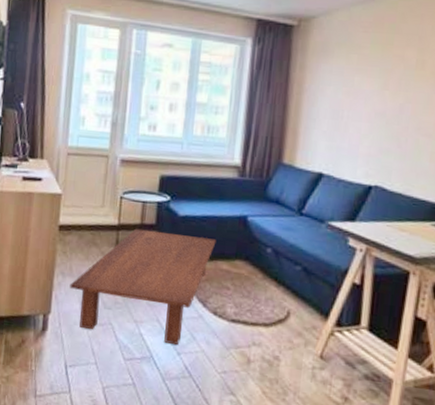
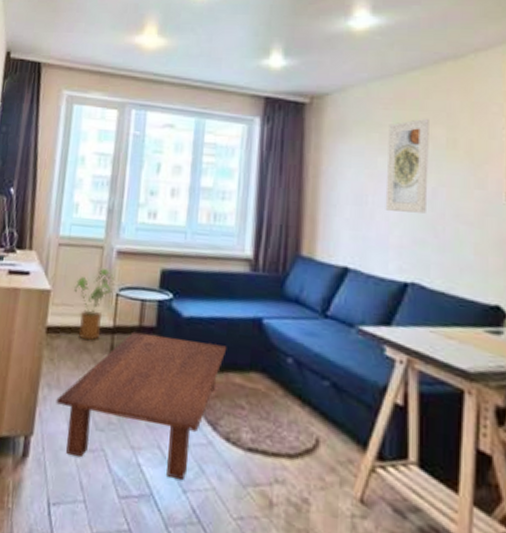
house plant: none [83,174,118,237] -> present [74,268,114,342]
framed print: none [358,41,403,127] -> present [385,118,429,213]

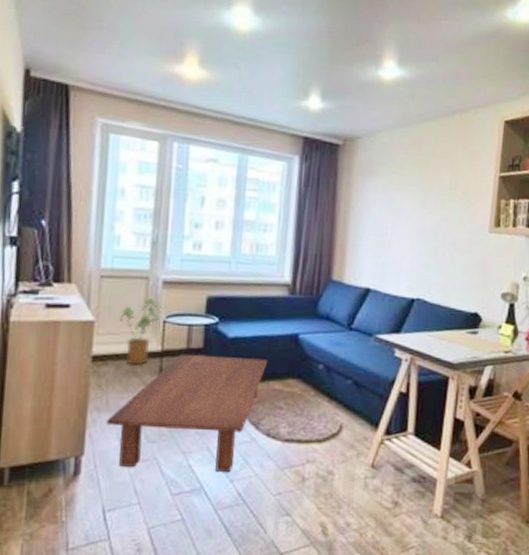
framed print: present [385,118,429,213] -> none [400,163,438,243]

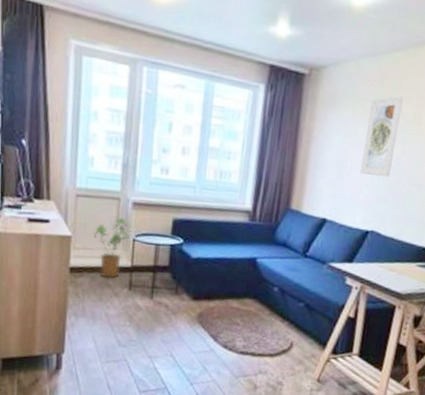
coffee table: present [106,354,268,472] -> none [83,270,228,376]
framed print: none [400,163,438,243] -> present [359,96,403,177]

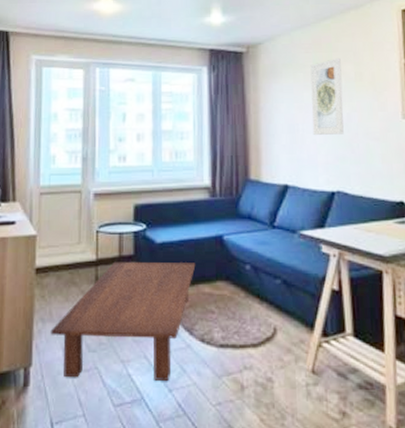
coffee table: none [83,270,228,376] -> present [50,261,196,381]
house plant: present [94,217,130,279] -> none [58,209,93,275]

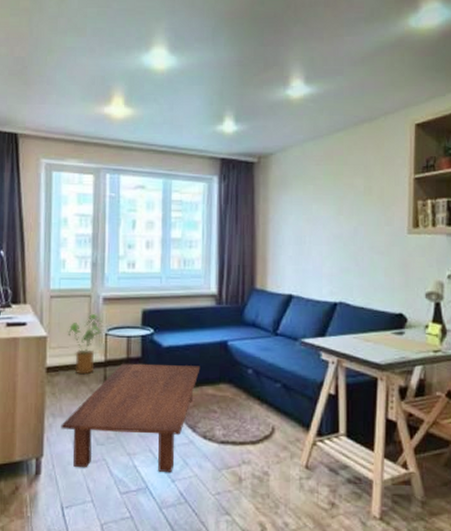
house plant: none [58,209,93,275] -> present [68,313,102,375]
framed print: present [310,57,344,135] -> none [319,171,351,247]

